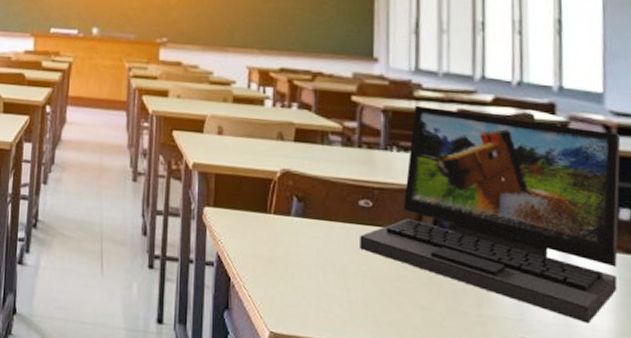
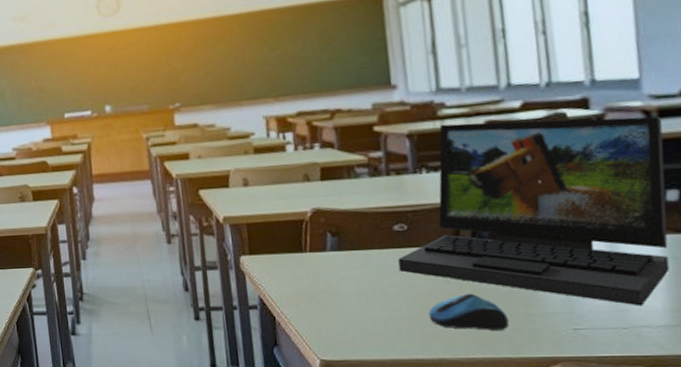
computer mouse: none [383,283,460,328] -> present [428,293,509,330]

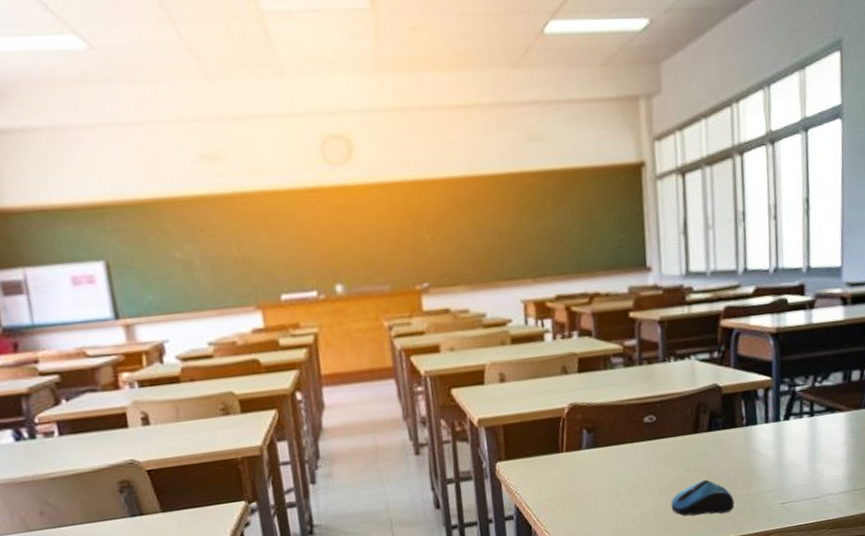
laptop: present [398,116,670,306] -> none [647,303,854,477]

